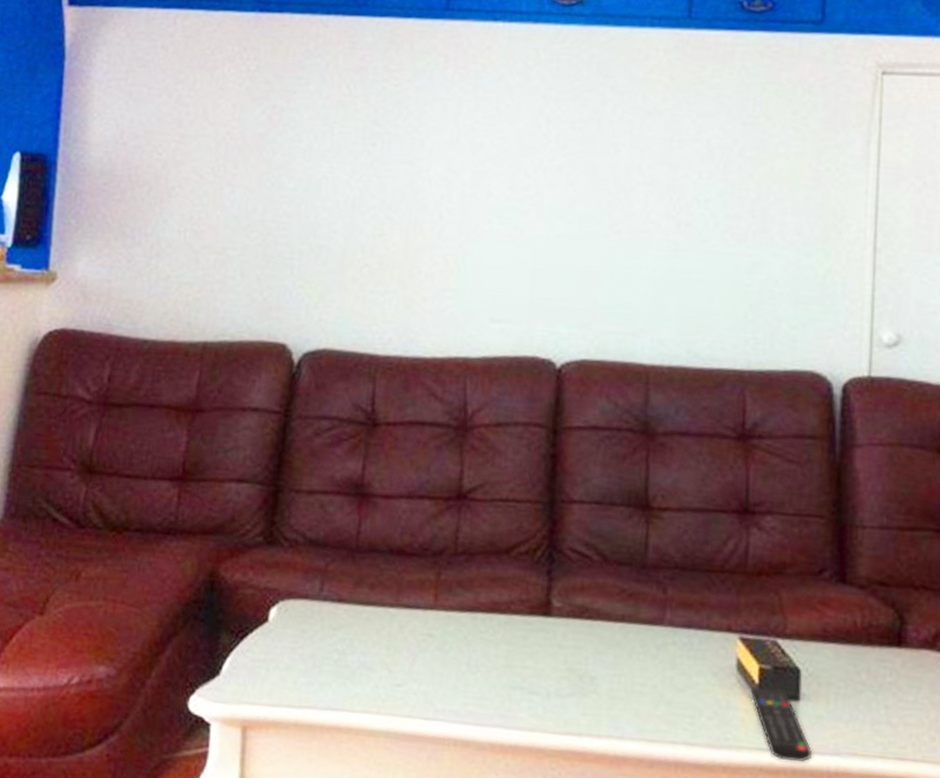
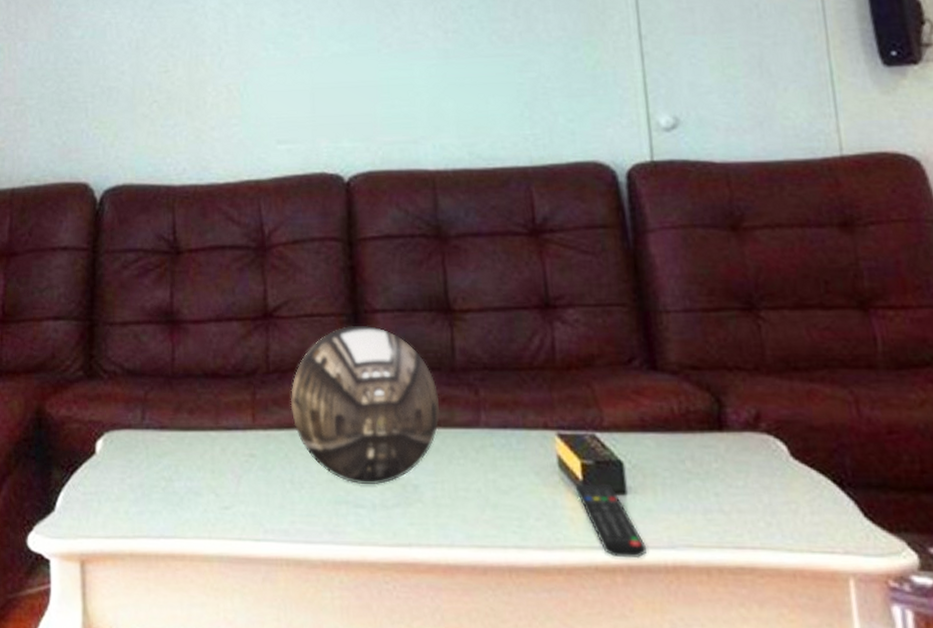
decorative bowl: none [475,514,627,673] -> present [290,325,440,485]

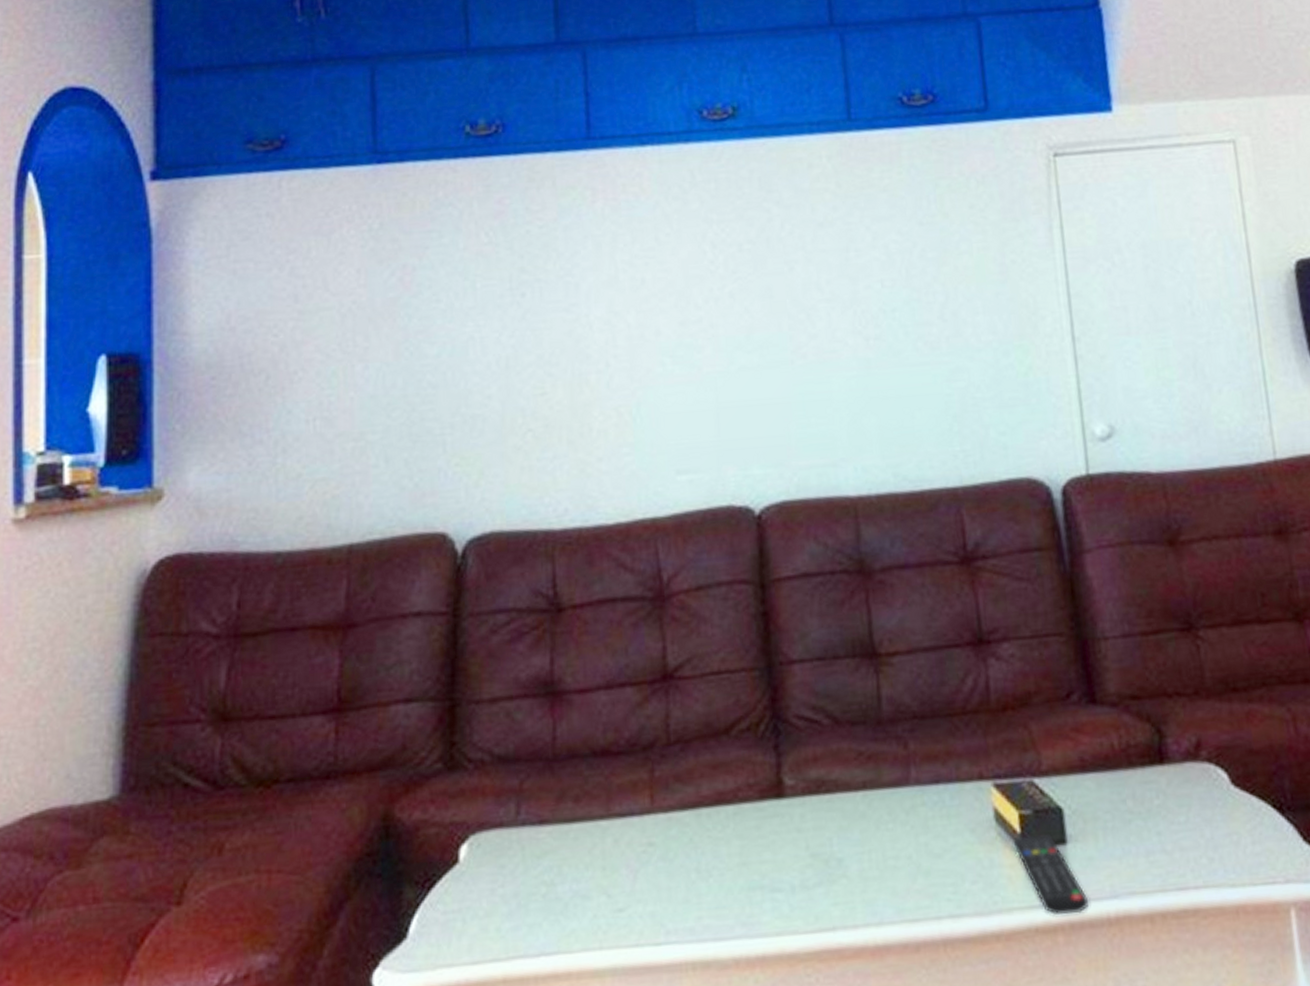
decorative bowl: present [290,325,440,485] -> none [695,678,866,866]

